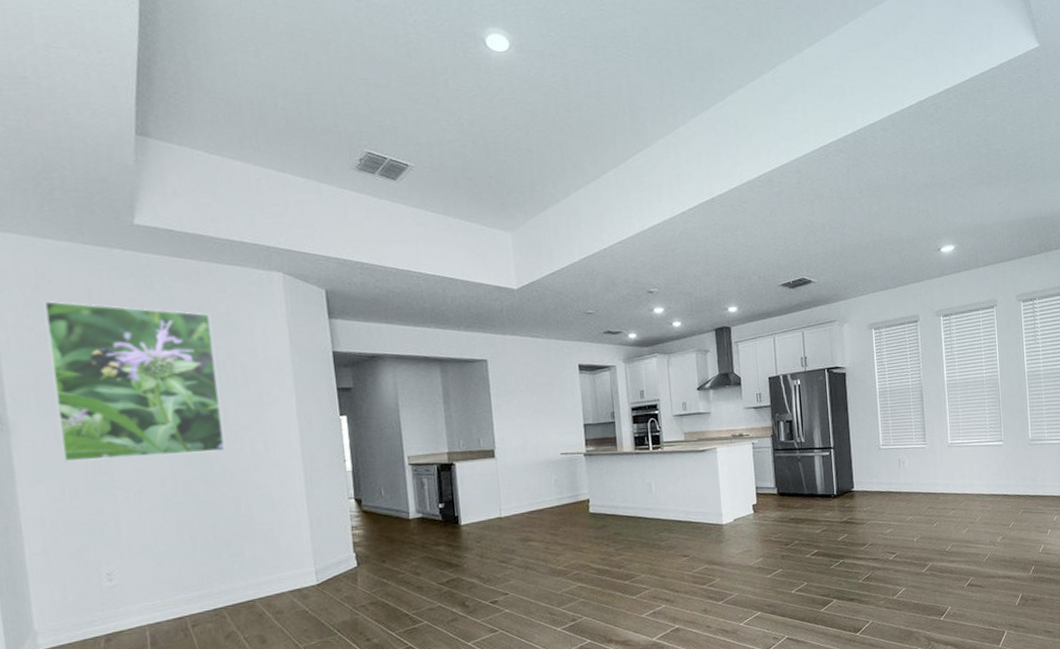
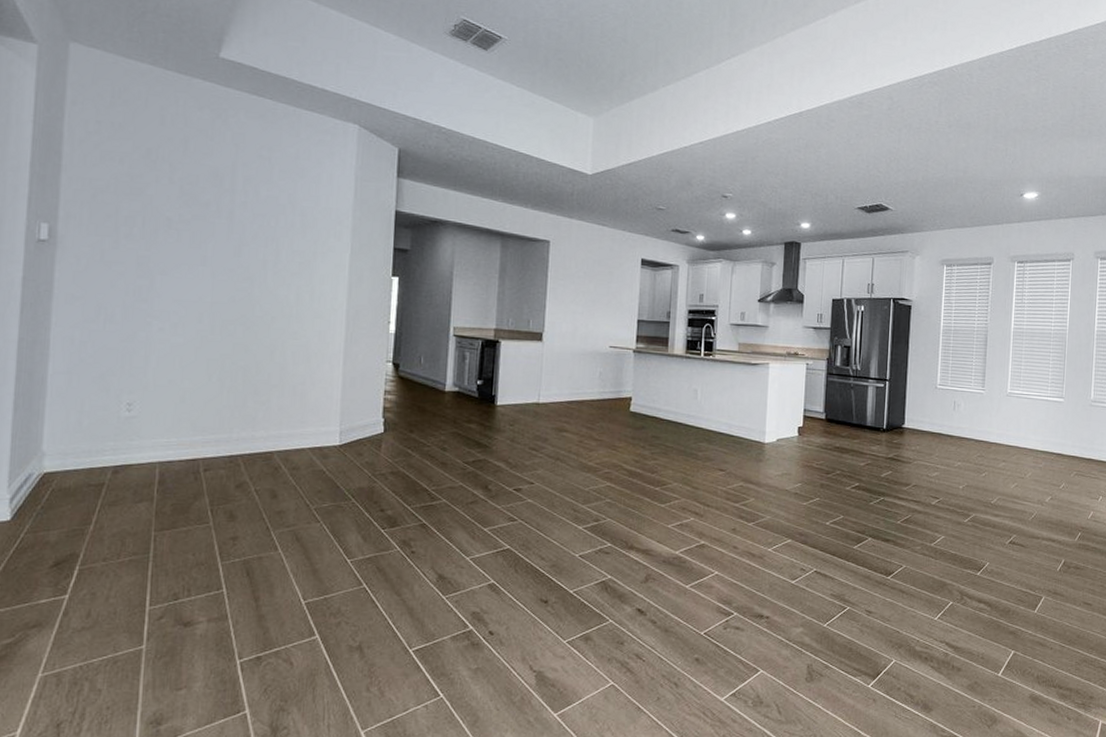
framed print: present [45,301,225,462] -> none [106,120,278,295]

